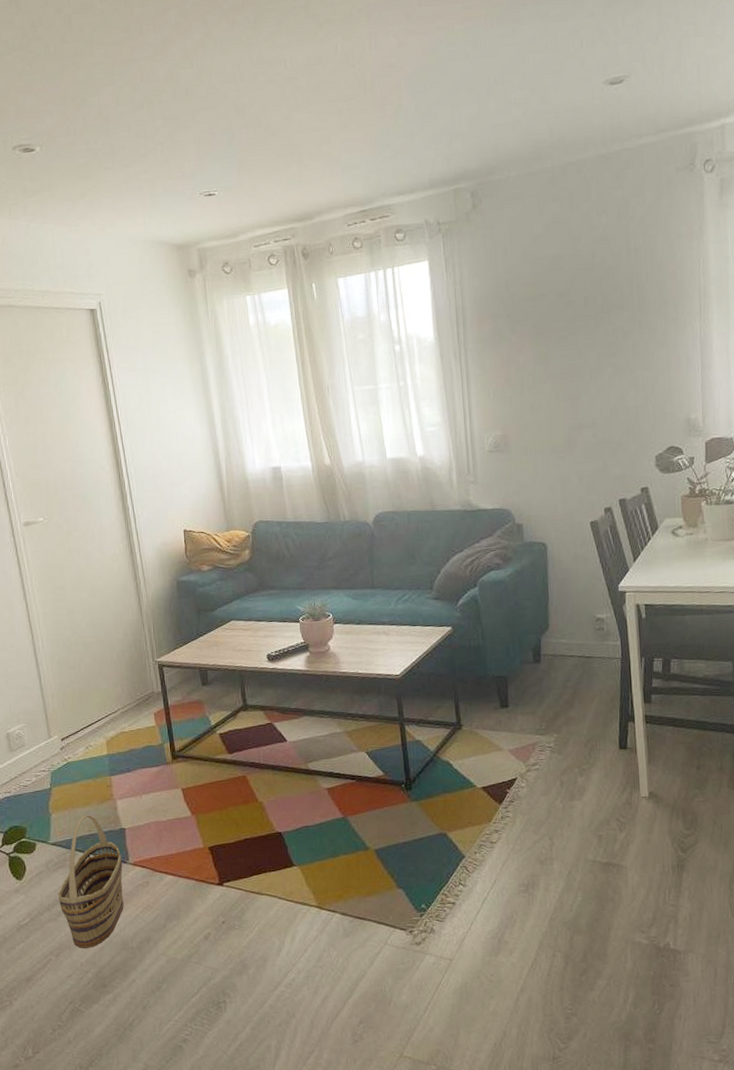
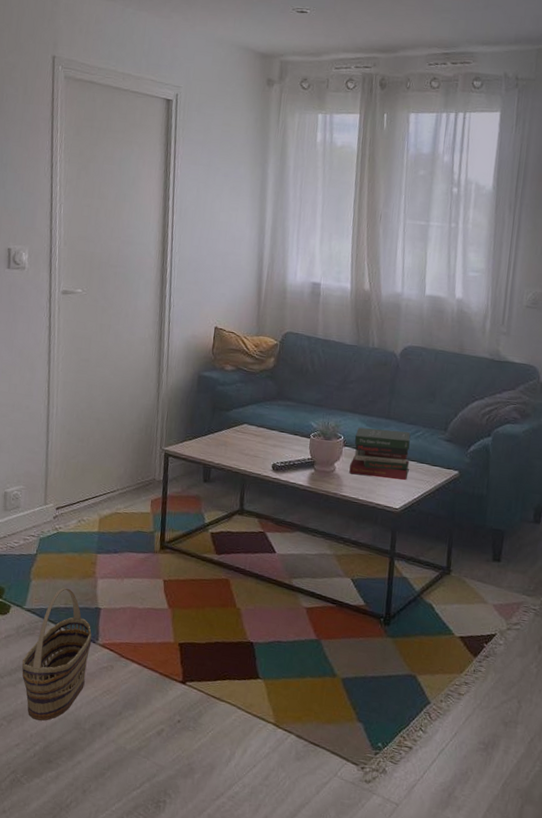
books: none [344,598,403,650] -> present [349,427,411,480]

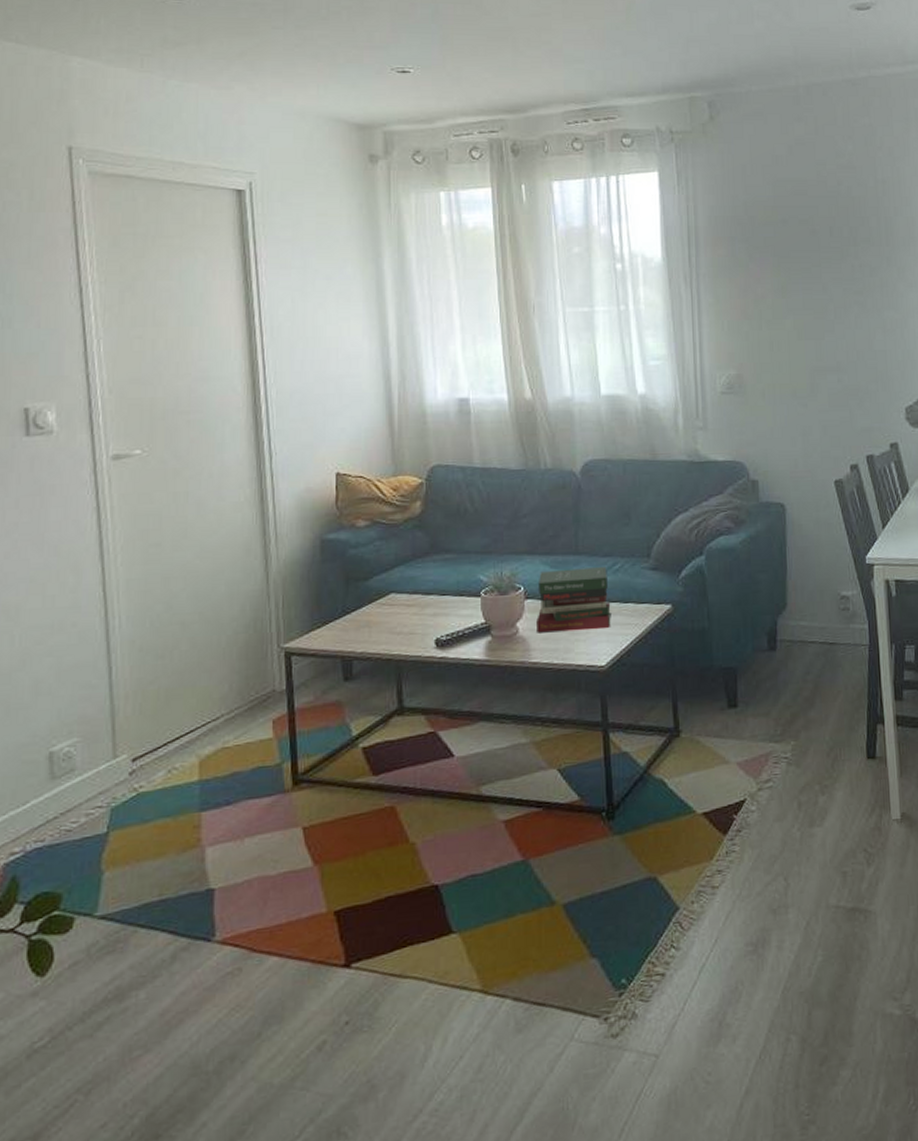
basket: present [22,587,92,721] -> none [99,871,205,1080]

